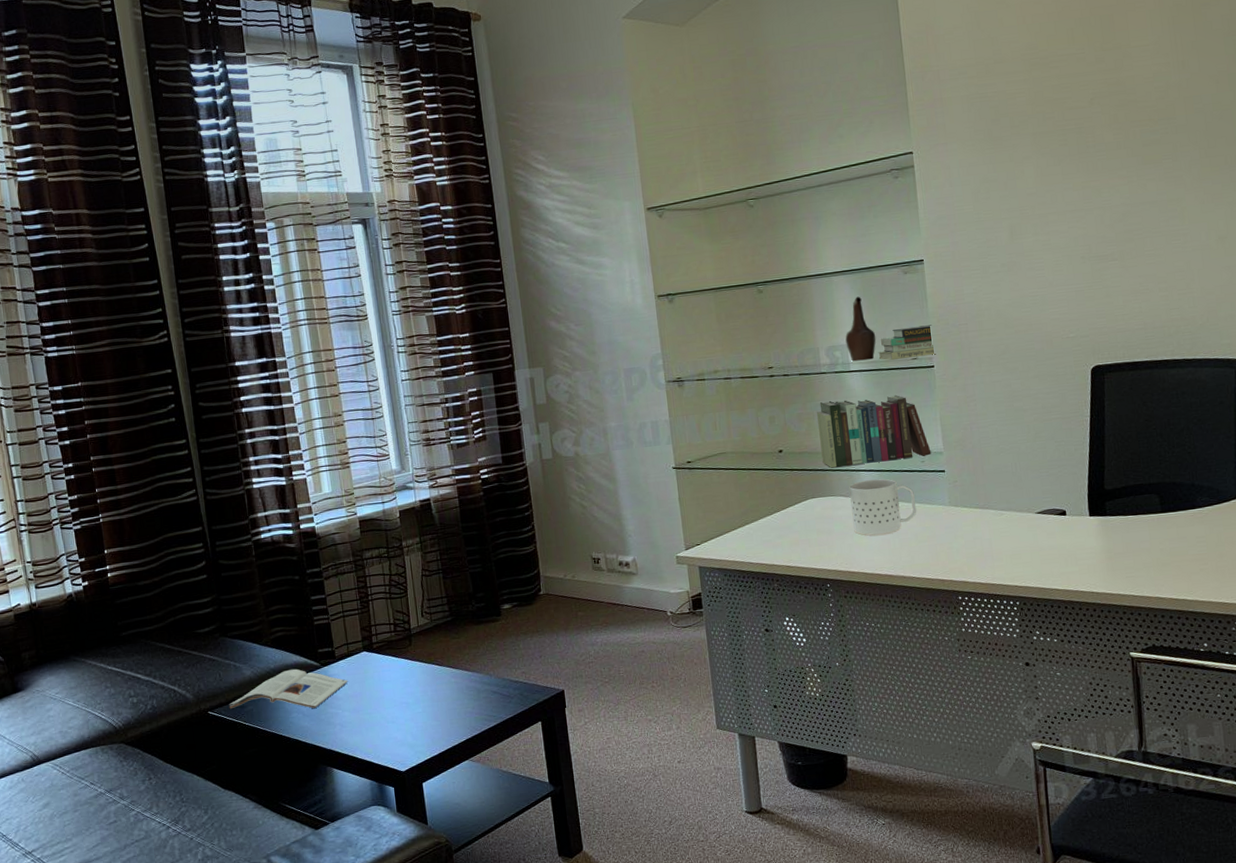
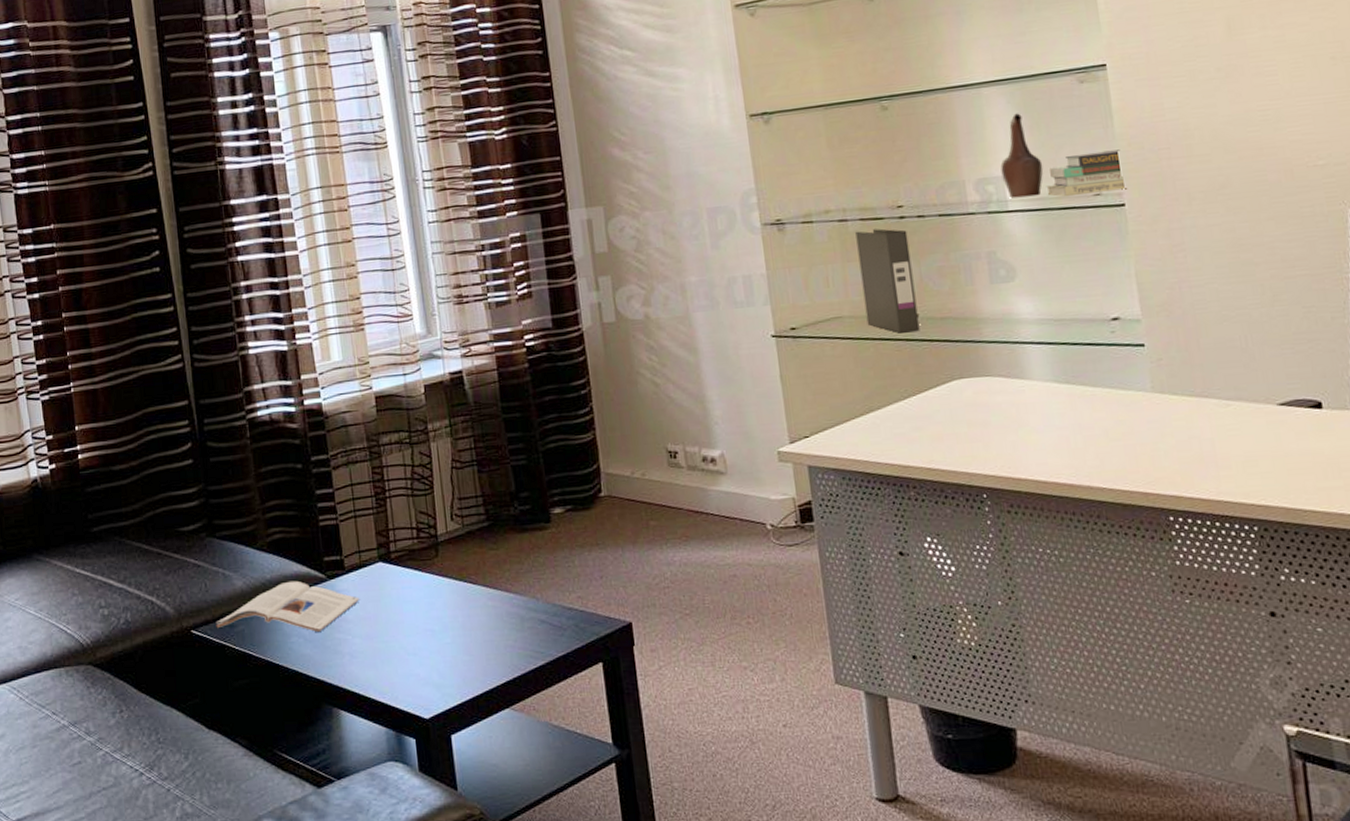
binder: none [737,385,784,465] -> present [855,228,920,333]
books: present [817,395,932,468] -> none [964,243,1125,339]
mug: present [849,478,917,536] -> none [1010,354,1106,431]

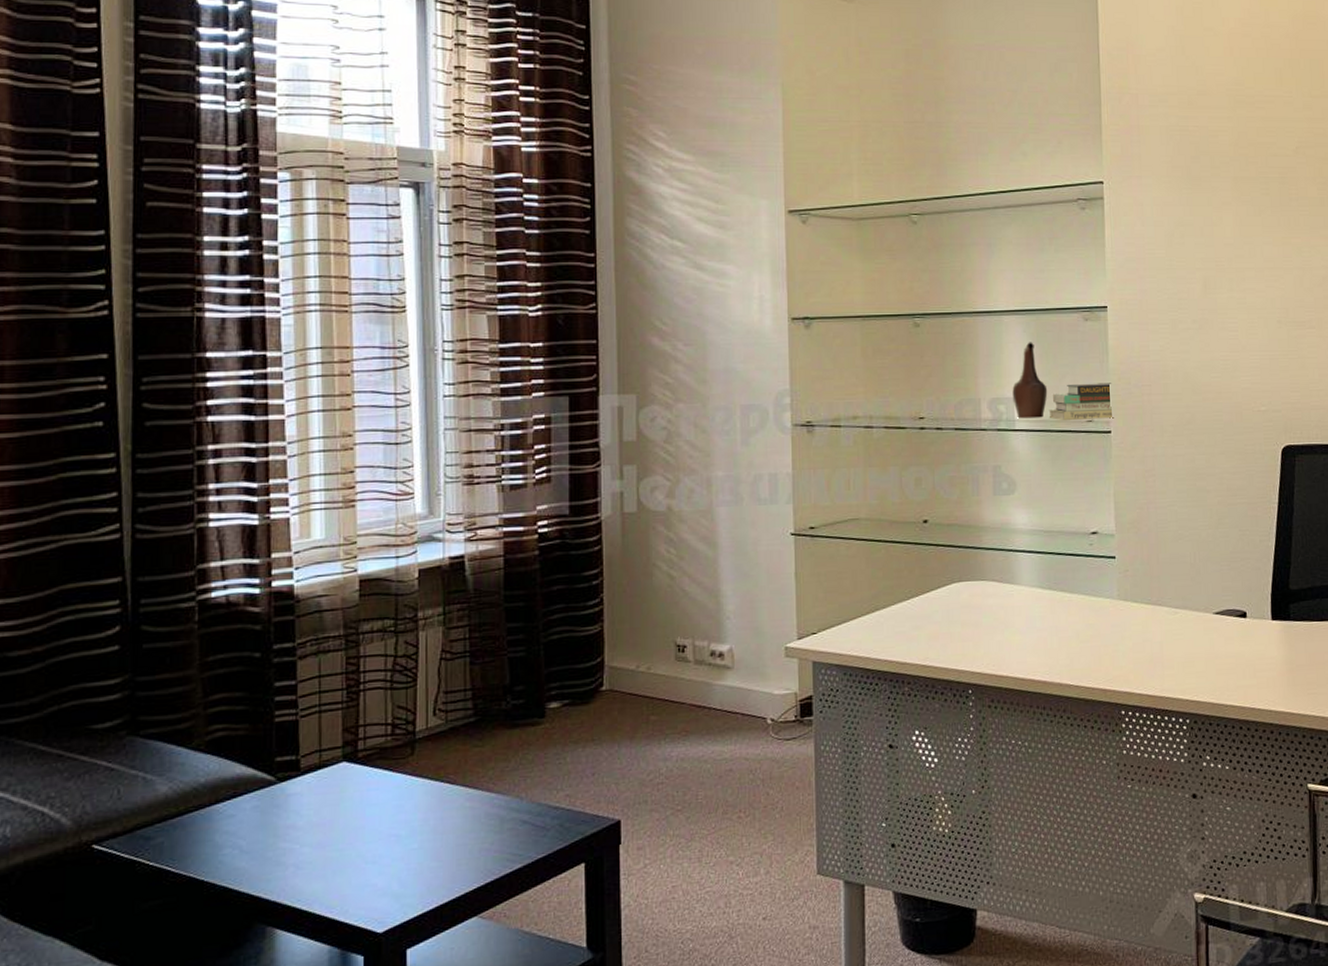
magazine: present [215,580,360,633] -> none [126,784,315,843]
binder: present [855,228,920,333] -> none [879,437,928,537]

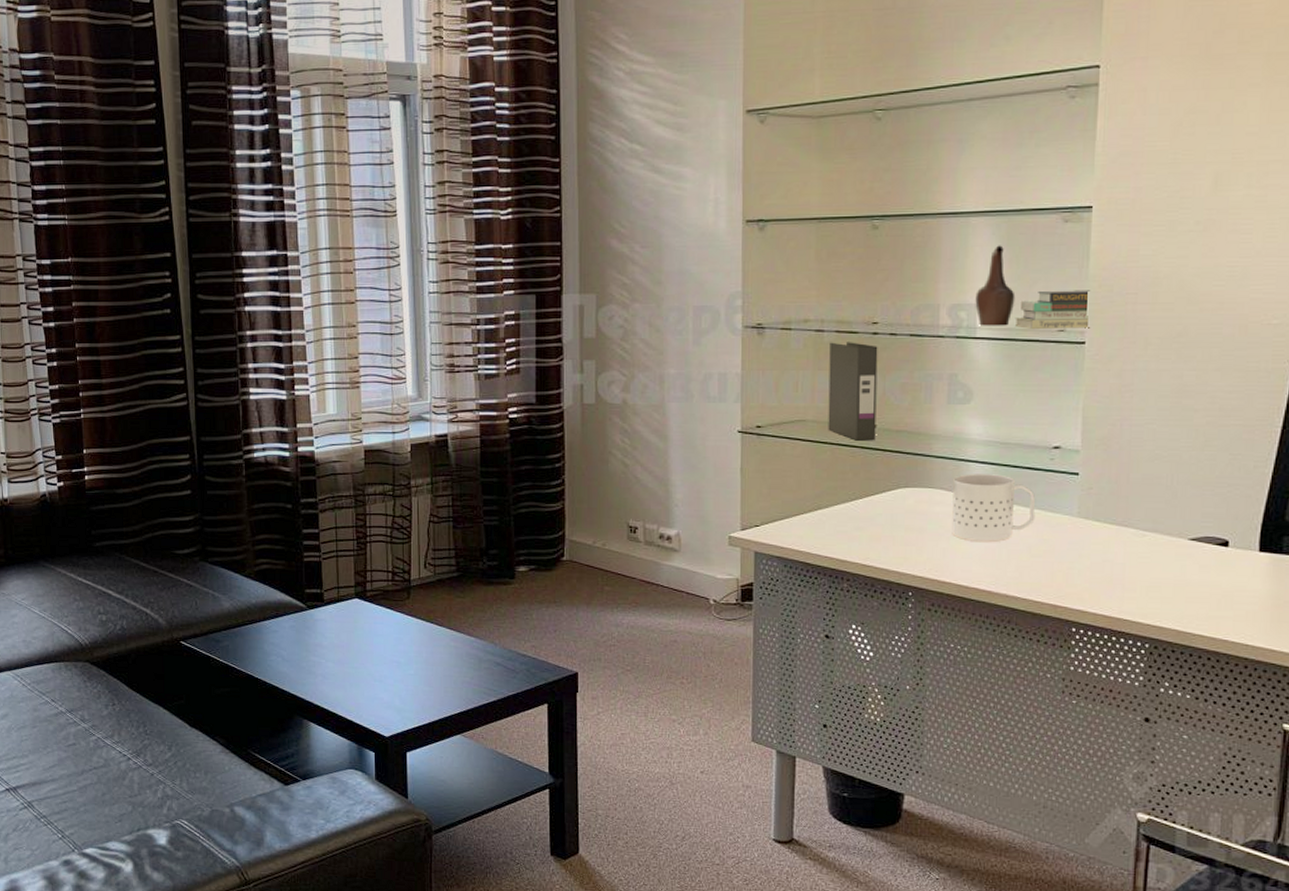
binder: none [879,437,928,537] -> present [828,342,878,441]
mug: none [1004,562,1081,633] -> present [952,474,1035,543]

